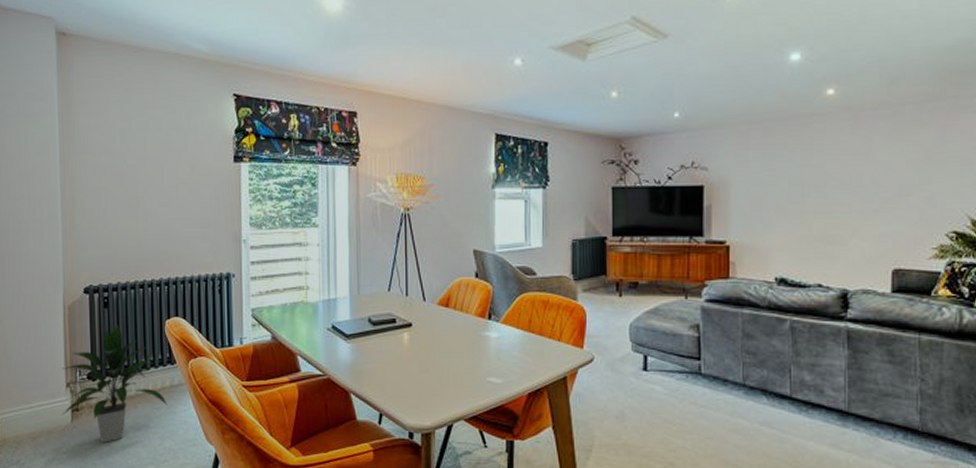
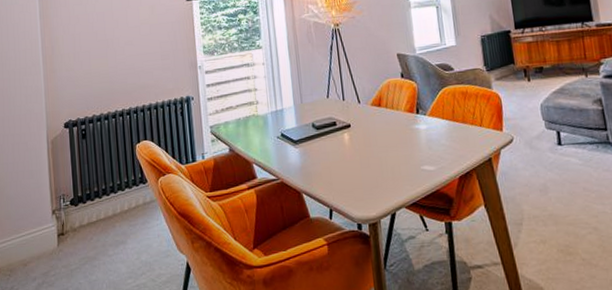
indoor plant: present [61,325,168,442] -> none [47,153,143,262]

